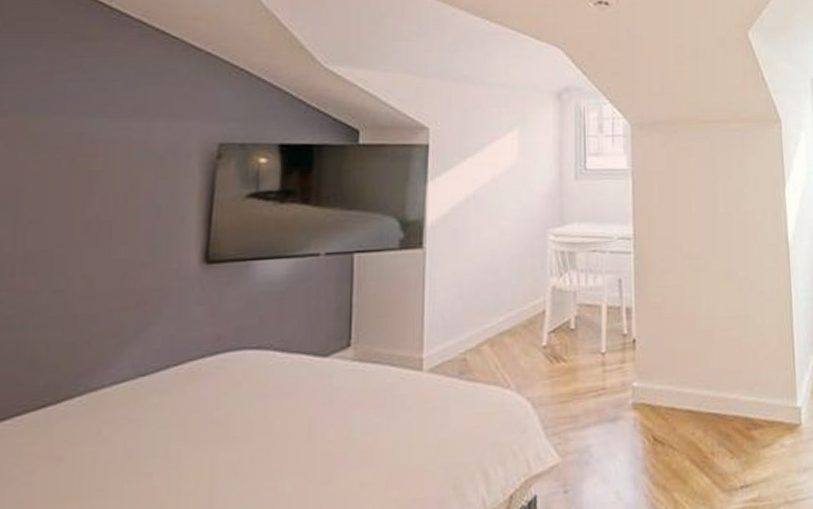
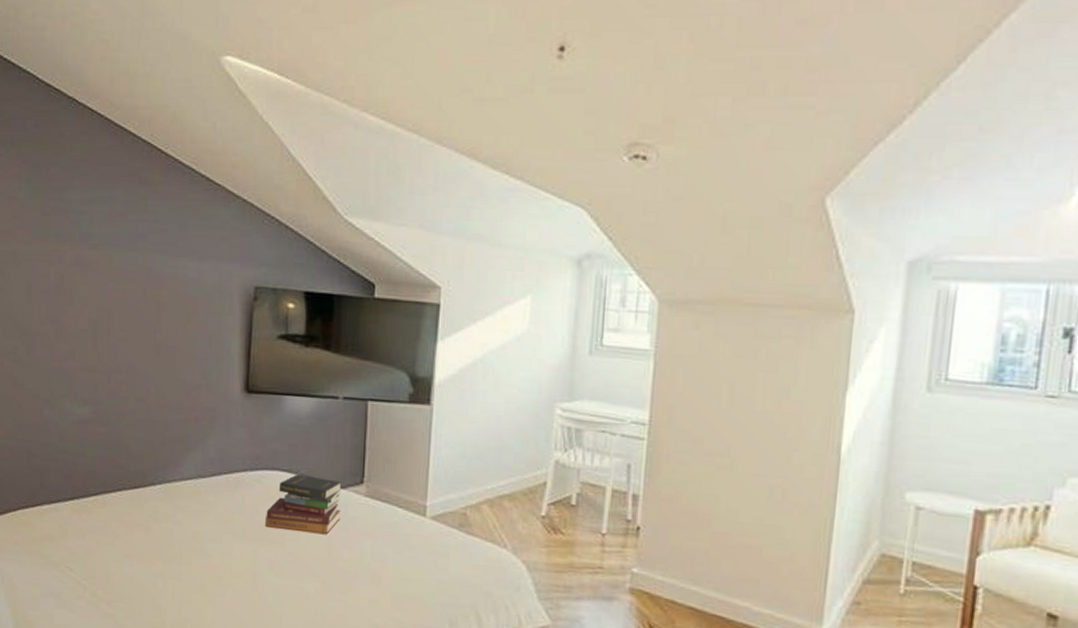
books: none [226,348,325,422] -> present [264,474,342,535]

